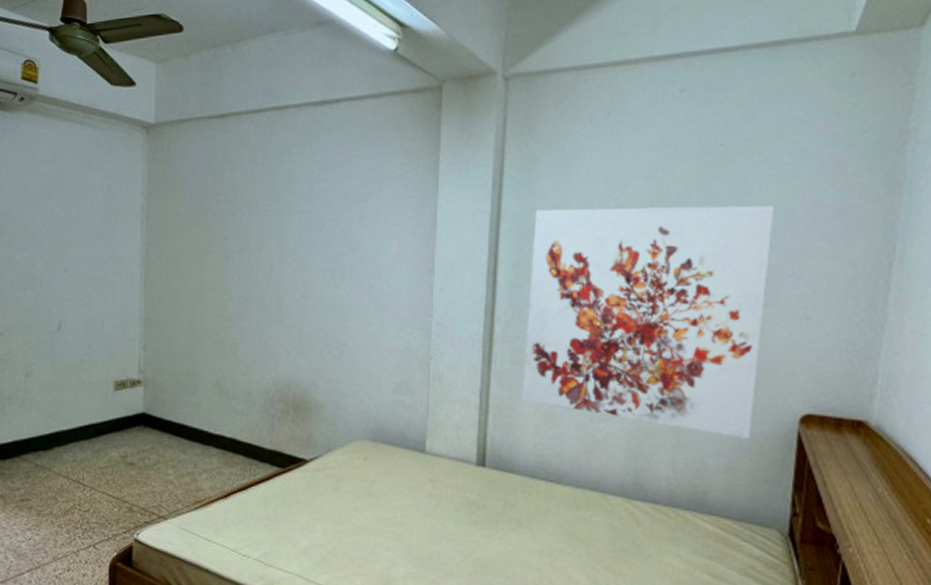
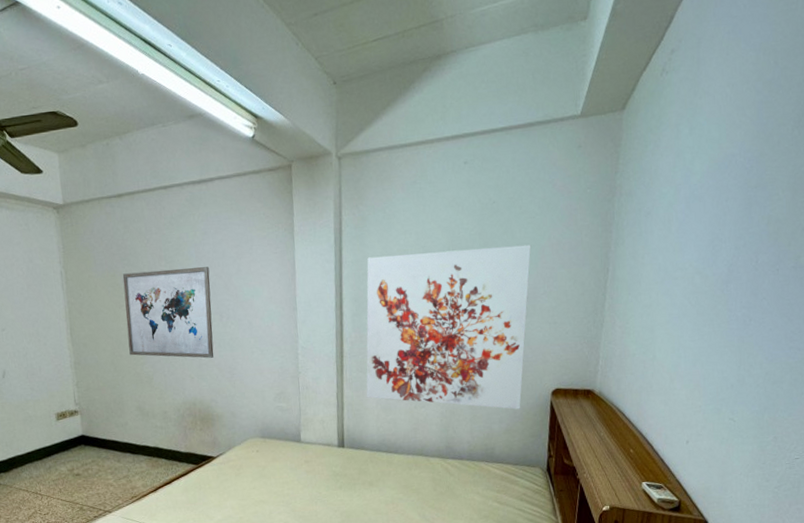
wall art: none [213,209,324,327] -> present [122,267,214,359]

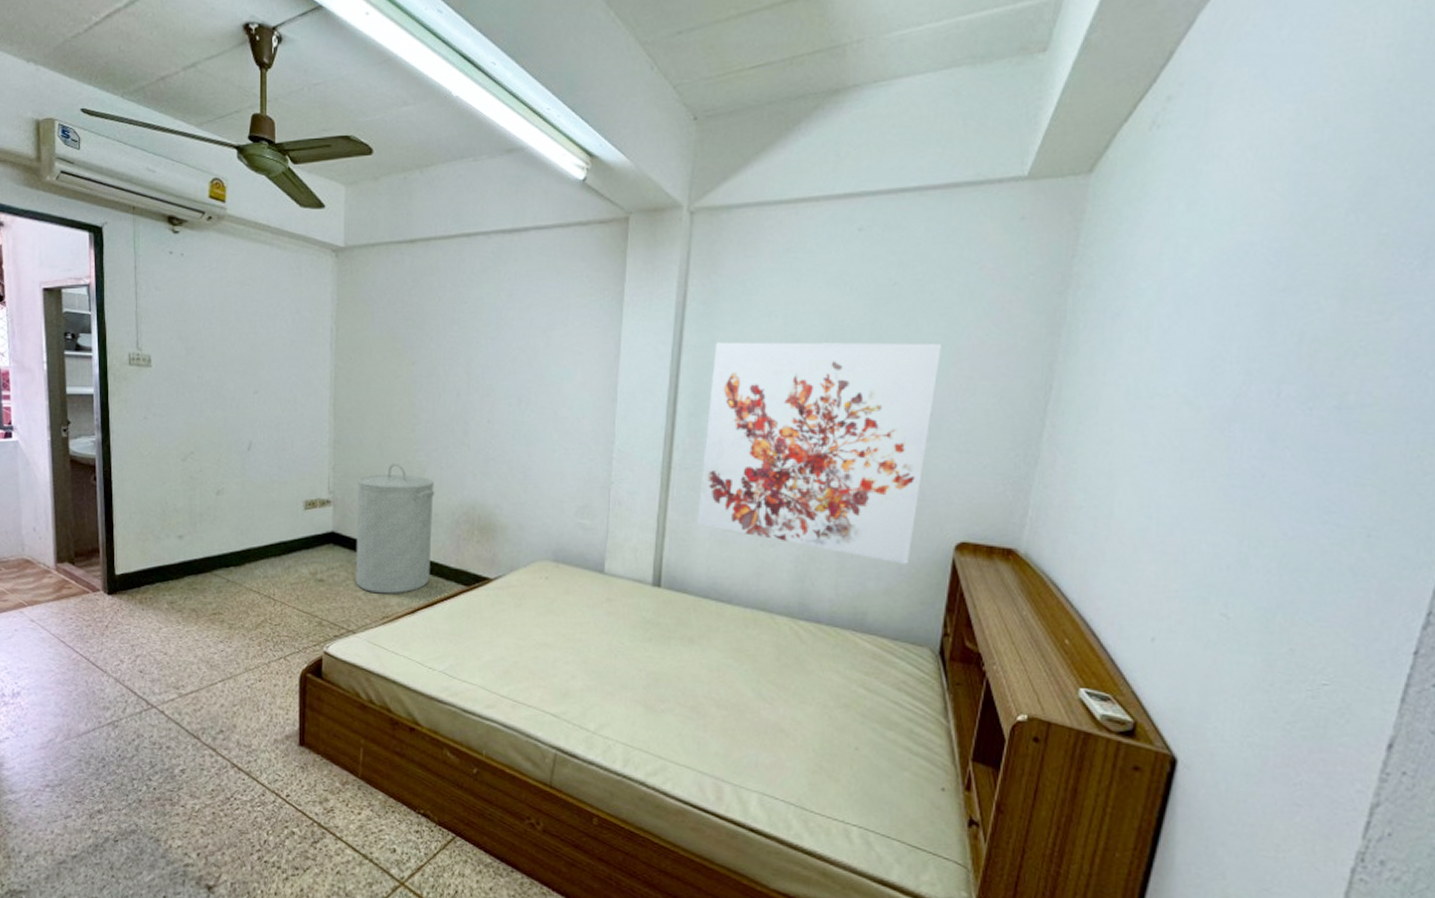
laundry hamper: none [98,375,166,479] -> present [355,462,435,594]
wall art: present [122,267,214,359] -> none [401,336,511,452]

